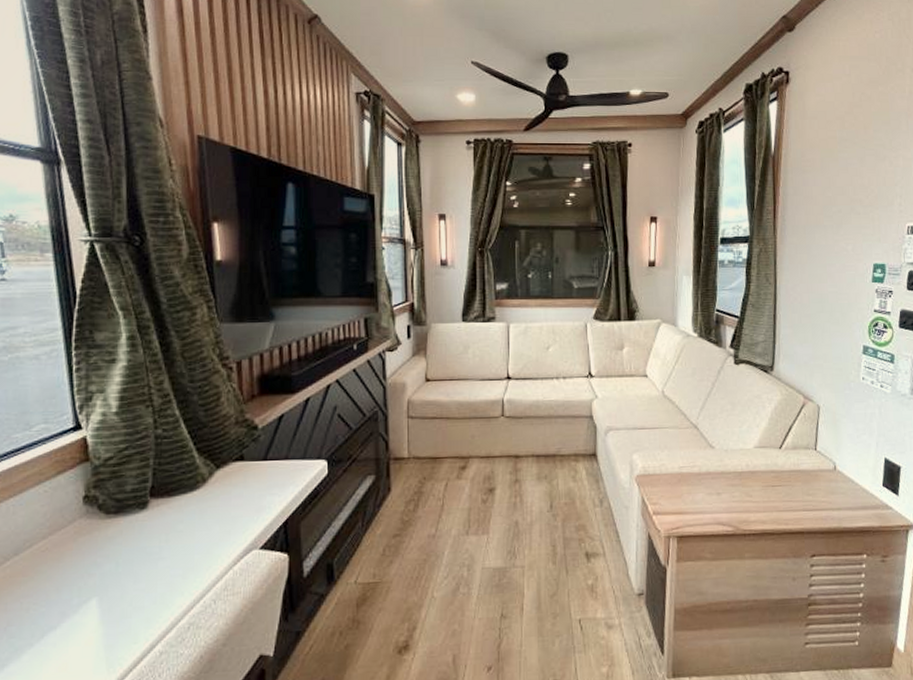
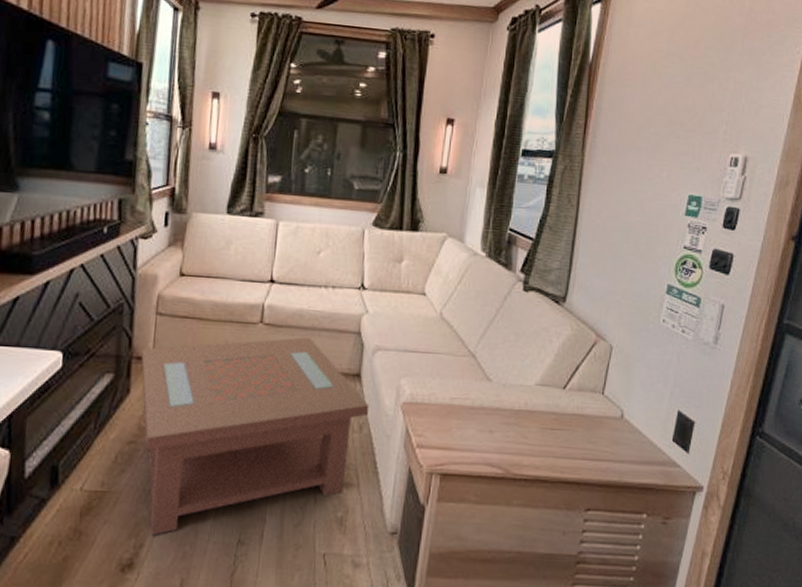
coffee table: none [398,425,607,618] -> present [141,337,370,535]

